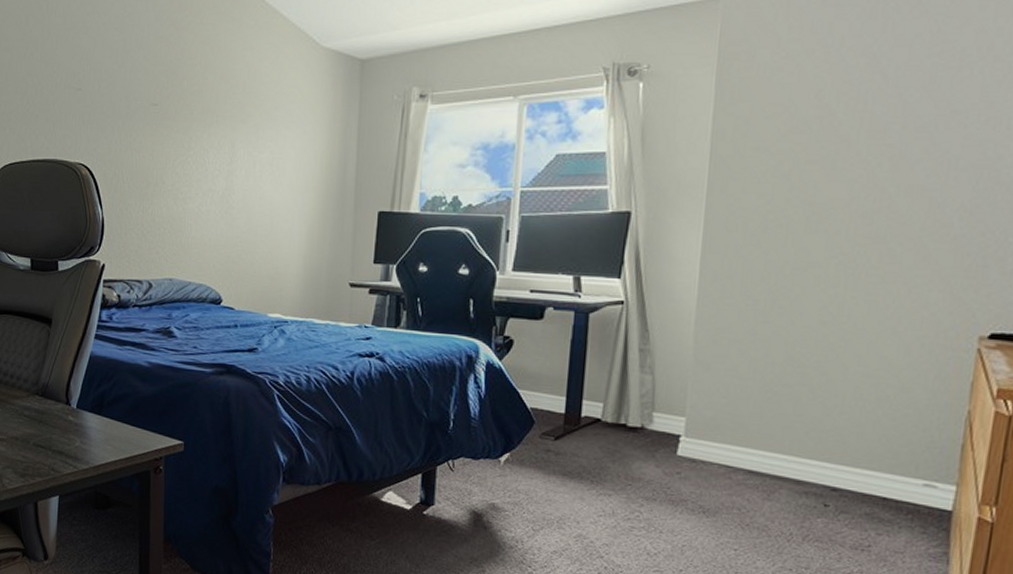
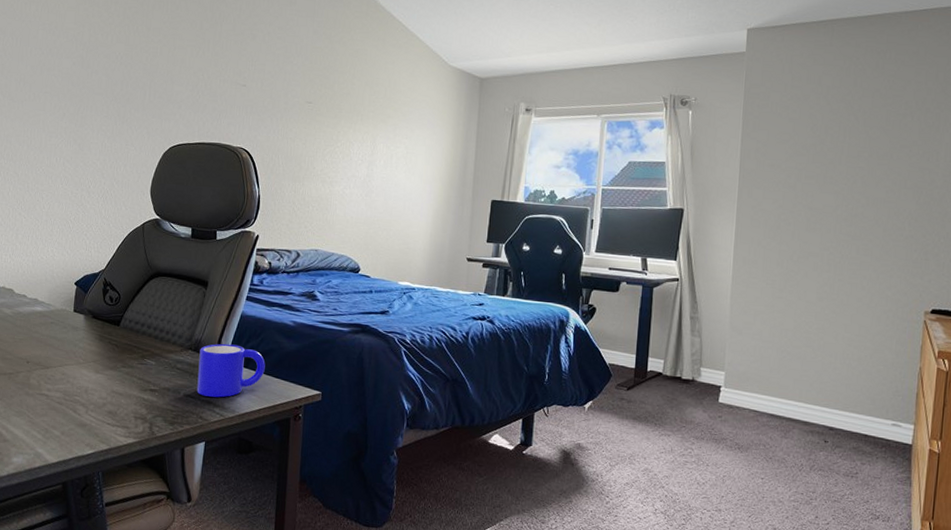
mug: none [47,388,120,448] -> present [197,343,266,398]

